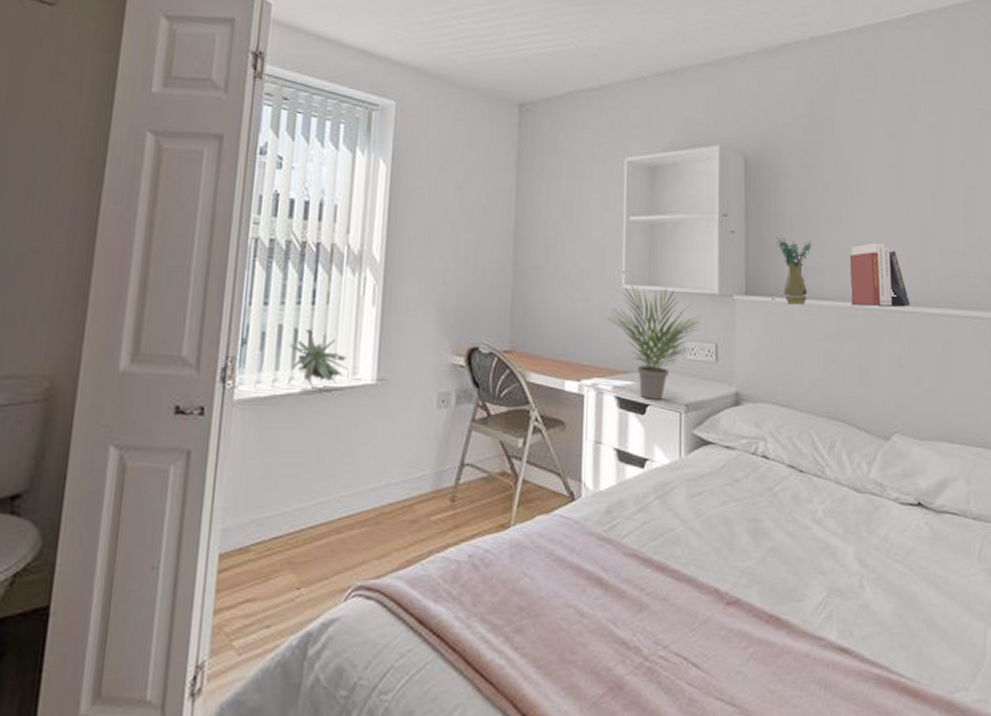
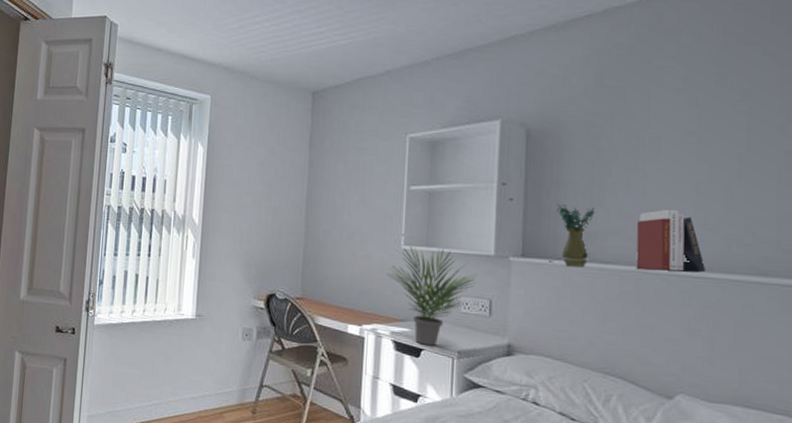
plant: present [289,328,349,389] -> none [132,274,175,320]

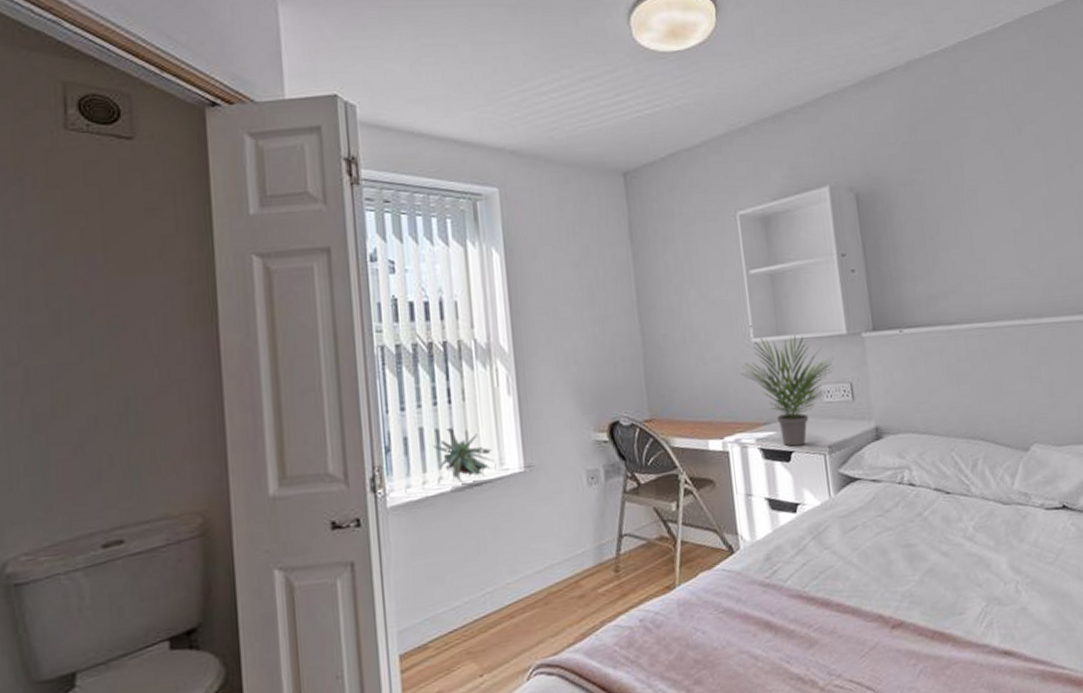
plant: none [132,274,175,320] -> present [433,427,496,485]
vase: present [557,203,595,268] -> none [897,268,936,334]
books: present [635,209,706,273] -> none [970,260,1036,326]

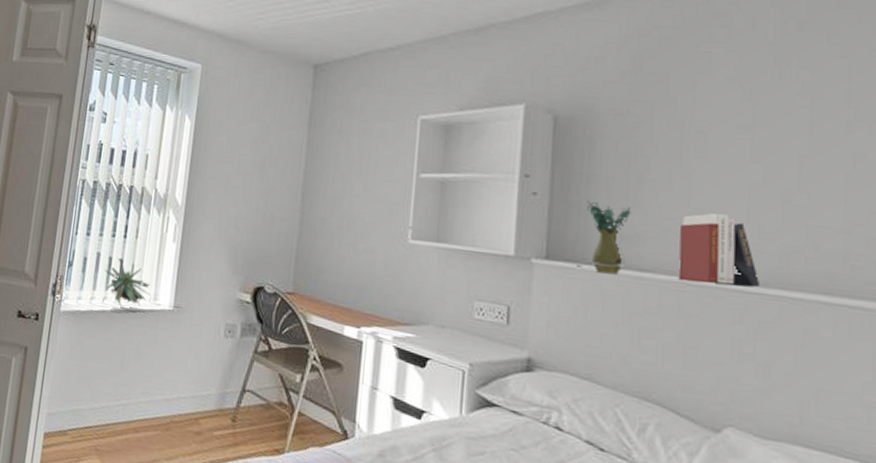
potted plant: present [740,334,834,447] -> none [390,240,494,356]
vase: none [897,268,936,334] -> present [587,200,631,275]
books: none [970,260,1036,326] -> present [677,213,761,288]

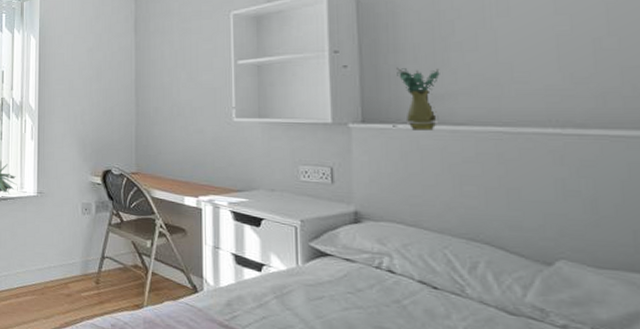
books: present [677,213,761,288] -> none [489,65,579,131]

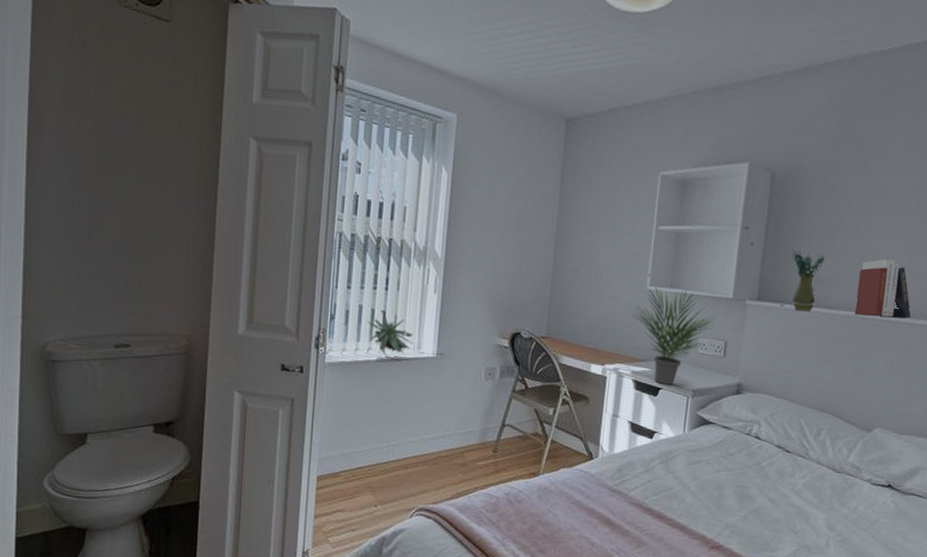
potted plant: none [220,118,315,215] -> present [631,287,716,385]
books: none [489,65,579,131] -> present [854,259,912,319]

